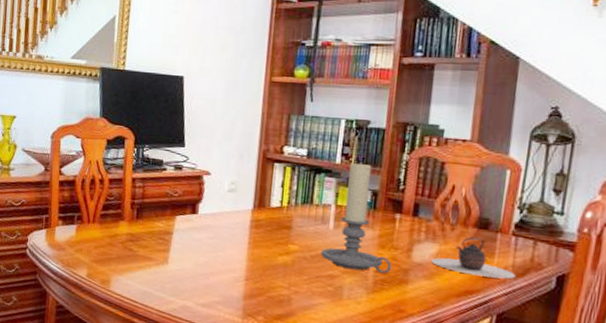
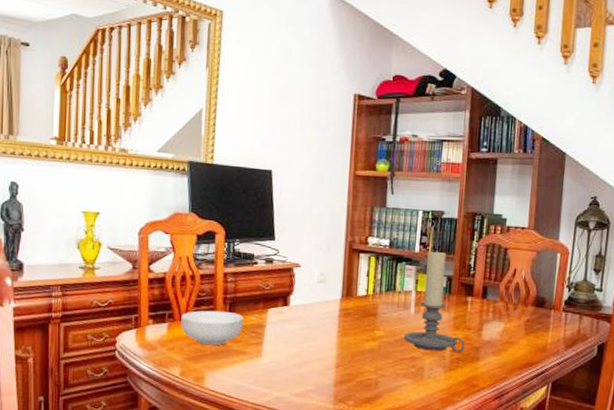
cereal bowl: none [89,214,151,250] -> present [181,310,244,346]
teapot: present [431,236,516,279] -> none [498,314,567,350]

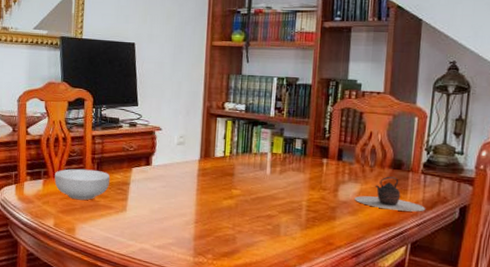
candle holder: present [404,250,466,353] -> none [260,114,321,212]
teapot: none [498,314,567,350] -> present [355,176,426,212]

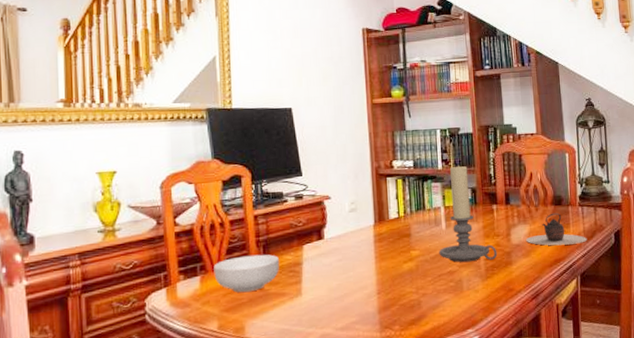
candle holder: none [260,114,321,212] -> present [439,164,498,263]

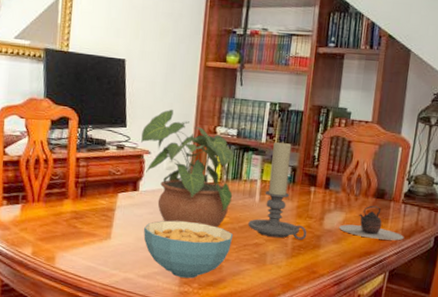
cereal bowl: present [214,254,280,293] -> none [34,193,95,227]
potted plant: none [319,151,420,267] -> present [141,110,235,228]
cereal bowl: none [335,260,427,322] -> present [143,220,234,279]

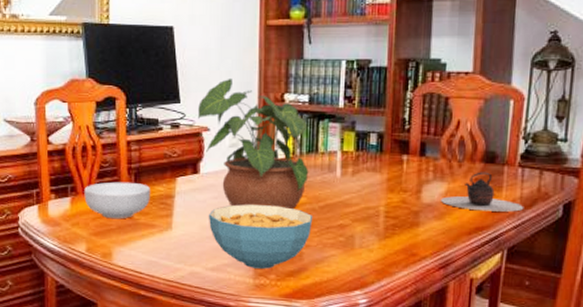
cereal bowl: none [34,193,95,227] -> present [84,182,151,219]
candle holder: present [248,141,307,240] -> none [329,103,402,218]

